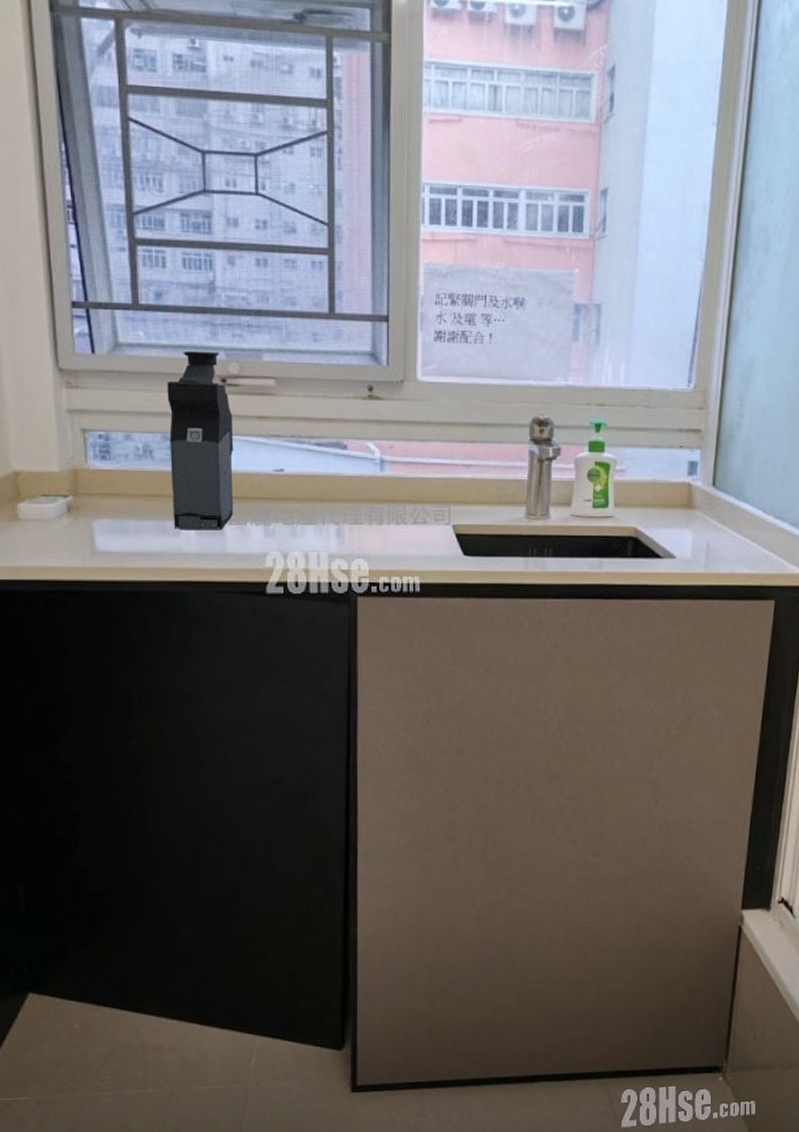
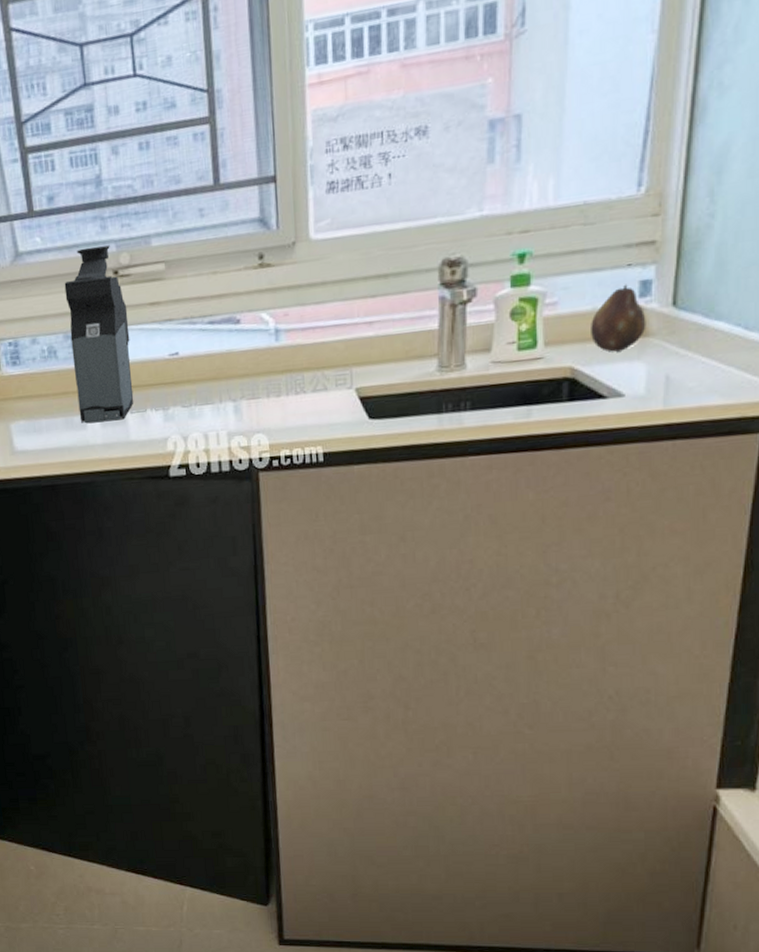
fruit: none [651,462,693,519] -> present [591,284,646,352]

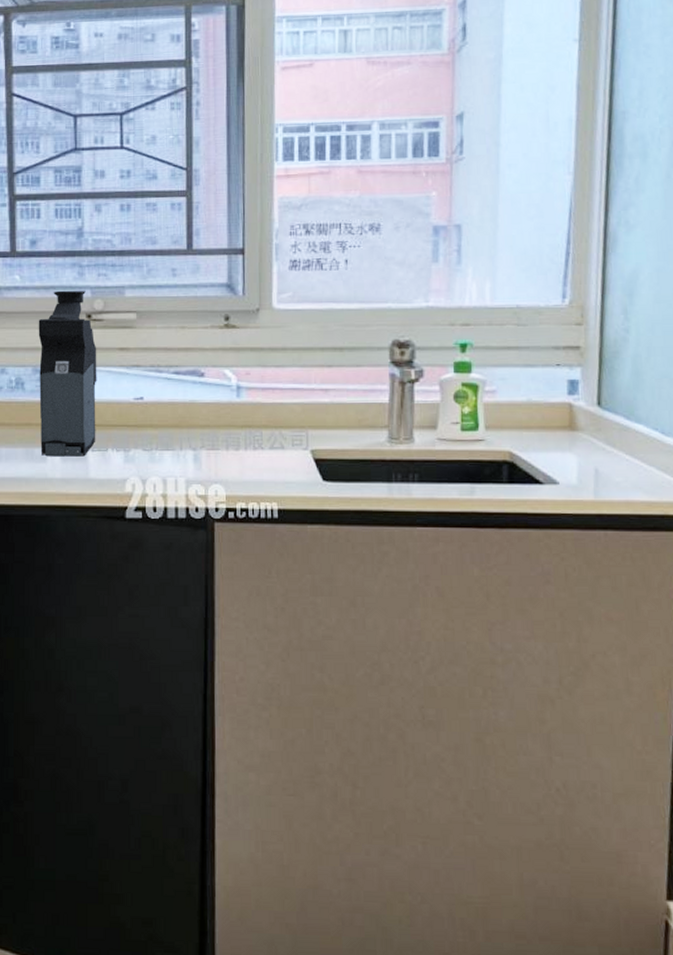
fruit: present [591,284,646,352] -> none [526,381,576,442]

